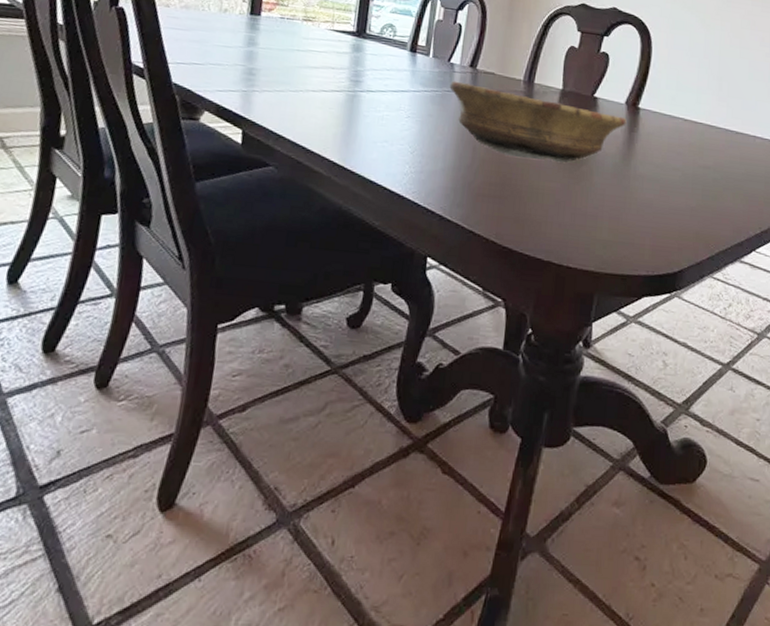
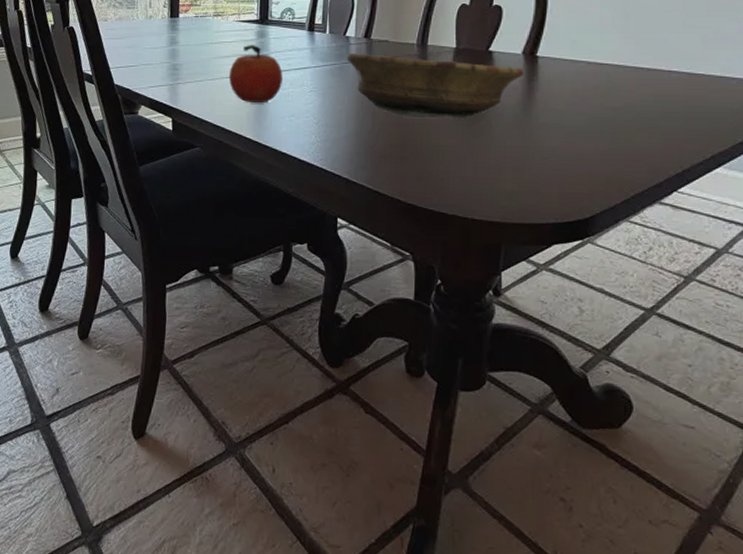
fruit: none [315,57,378,124] -> present [228,44,283,102]

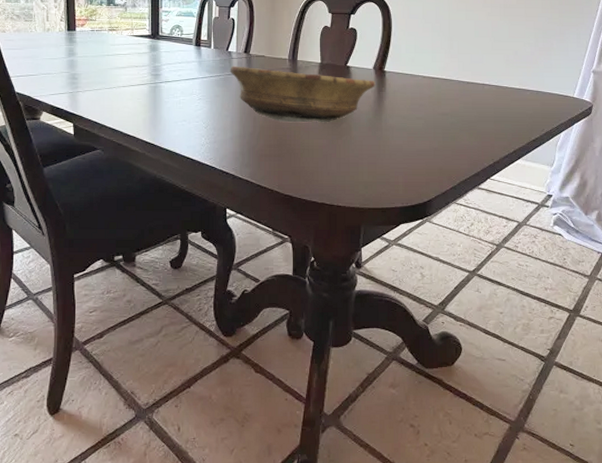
fruit: present [228,44,283,102] -> none [125,56,174,109]

